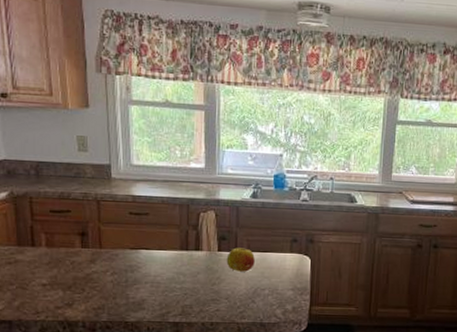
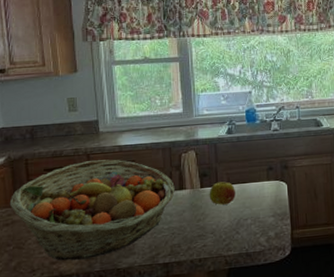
fruit basket: none [12,207,190,308] -> present [9,159,175,261]

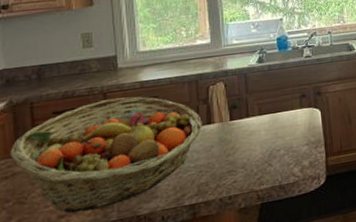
fruit: present [209,181,236,205] -> none [239,112,267,138]

